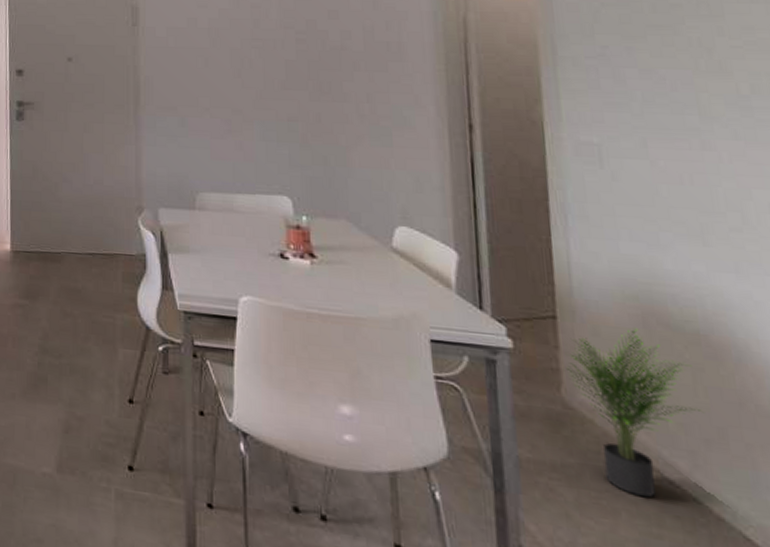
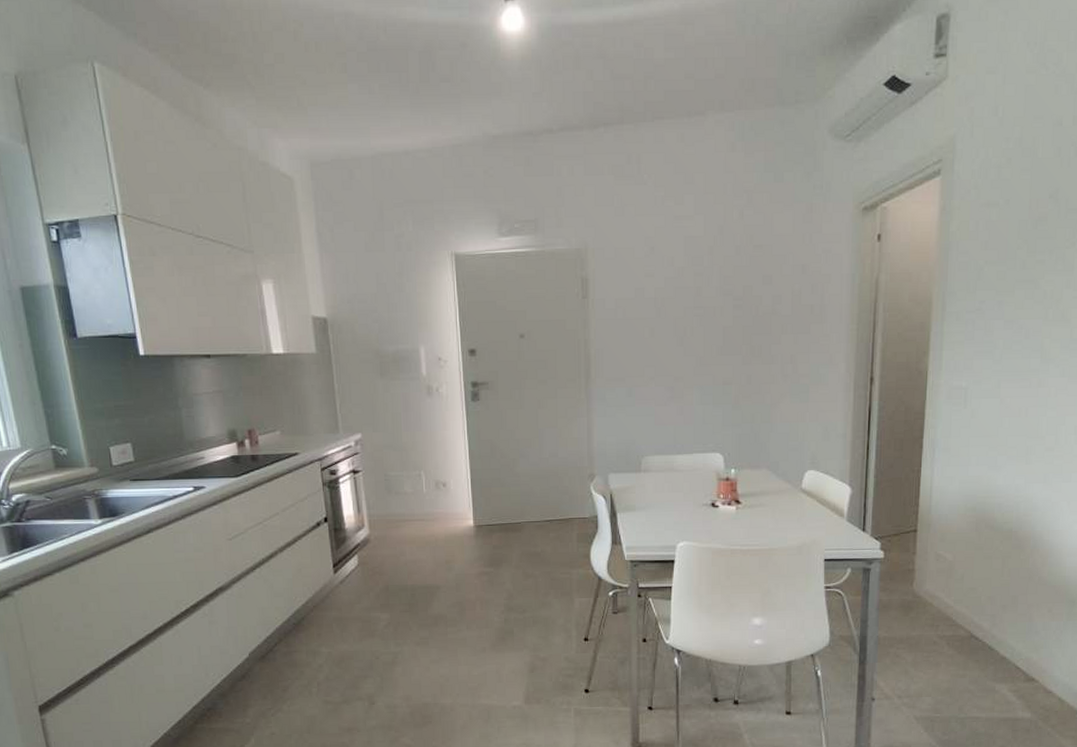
potted plant: present [566,328,702,498] -> none [919,532,1004,651]

